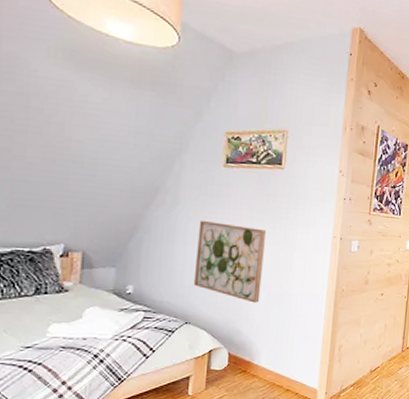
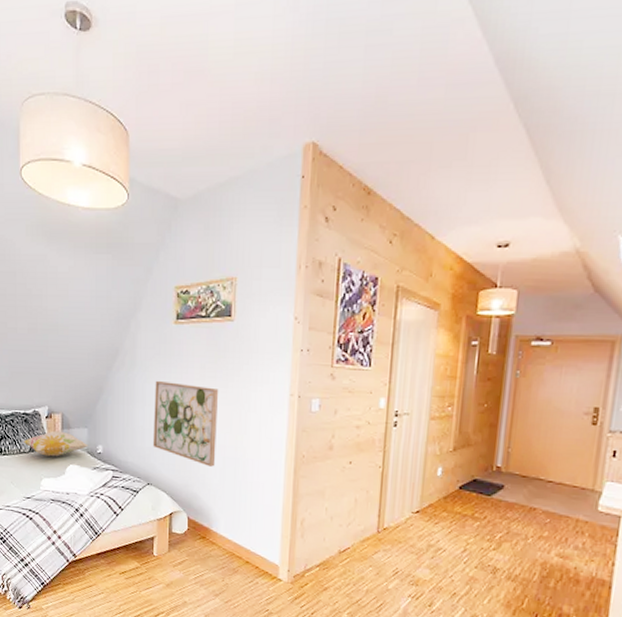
decorative pillow: none [26,270,116,300] -> present [23,430,89,457]

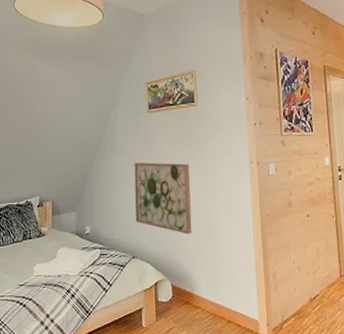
decorative pillow: present [23,430,89,457] -> none [17,217,78,243]

